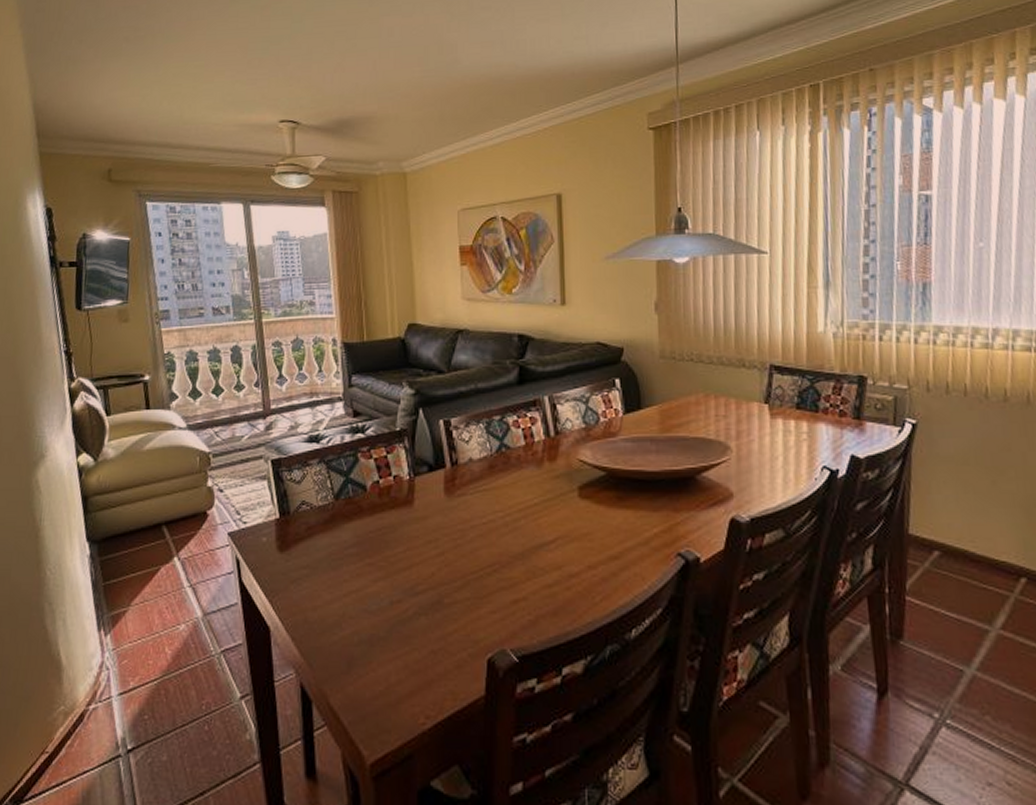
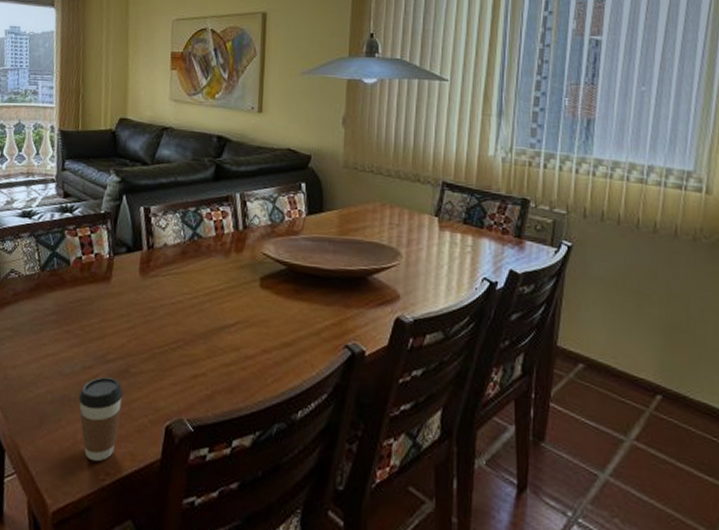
coffee cup: none [388,611,438,705] -> present [78,377,124,462]

